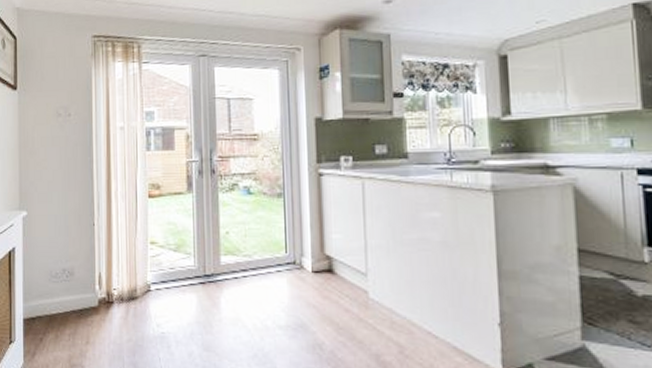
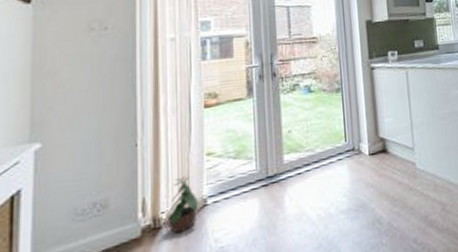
potted plant: none [117,260,144,311] -> present [166,176,199,234]

